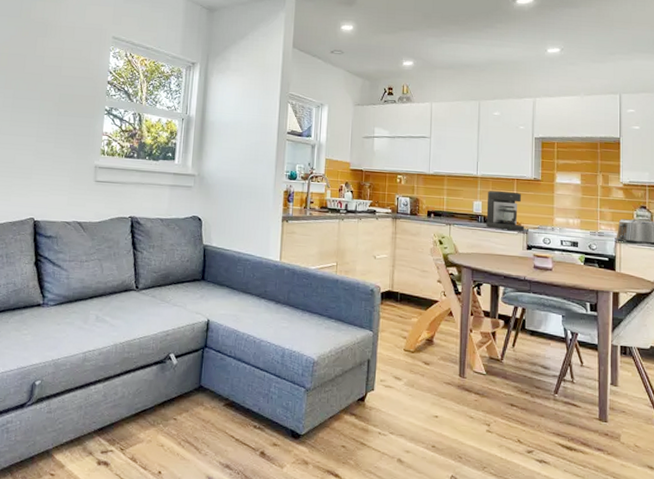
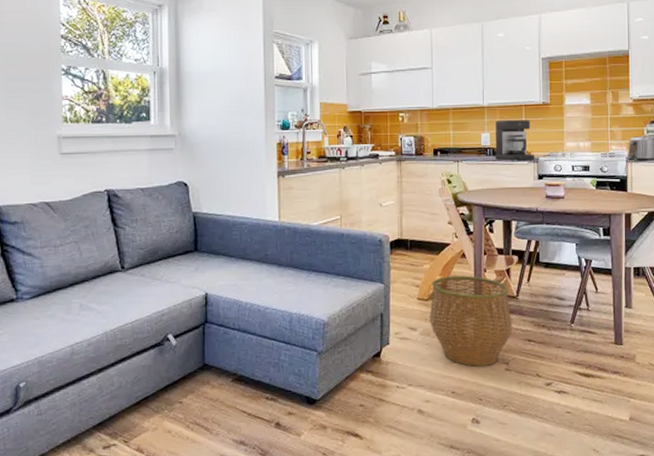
basket: none [413,331,496,425] -> present [428,275,512,367]

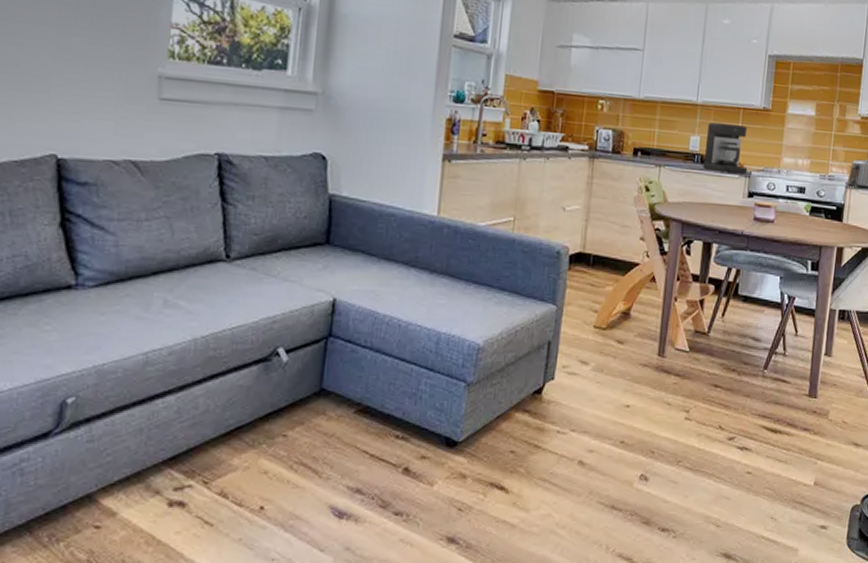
basket: present [428,275,512,367] -> none [604,302,700,413]

